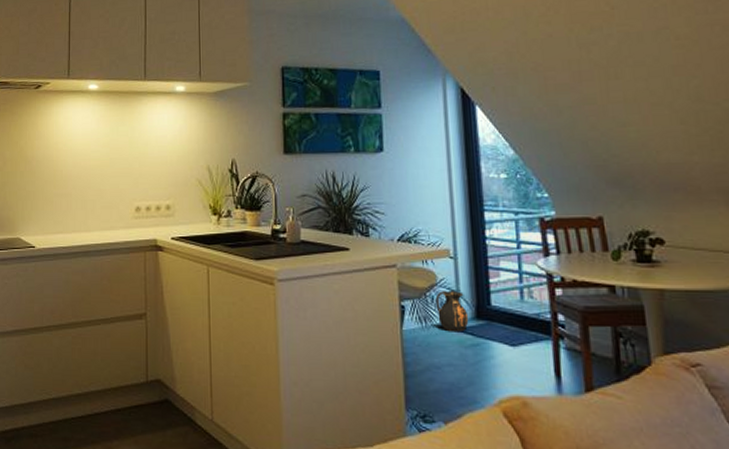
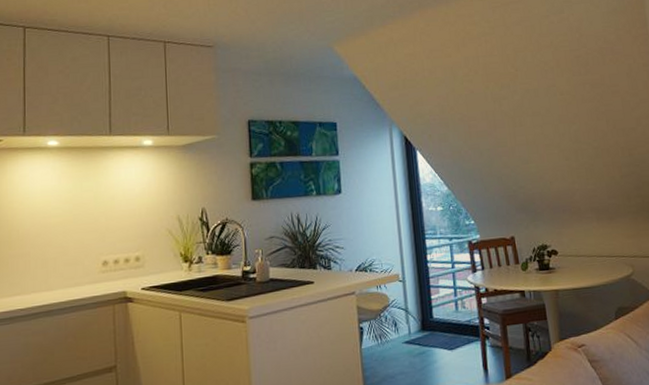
ceramic jug: present [435,290,469,332] -> none [388,308,416,345]

